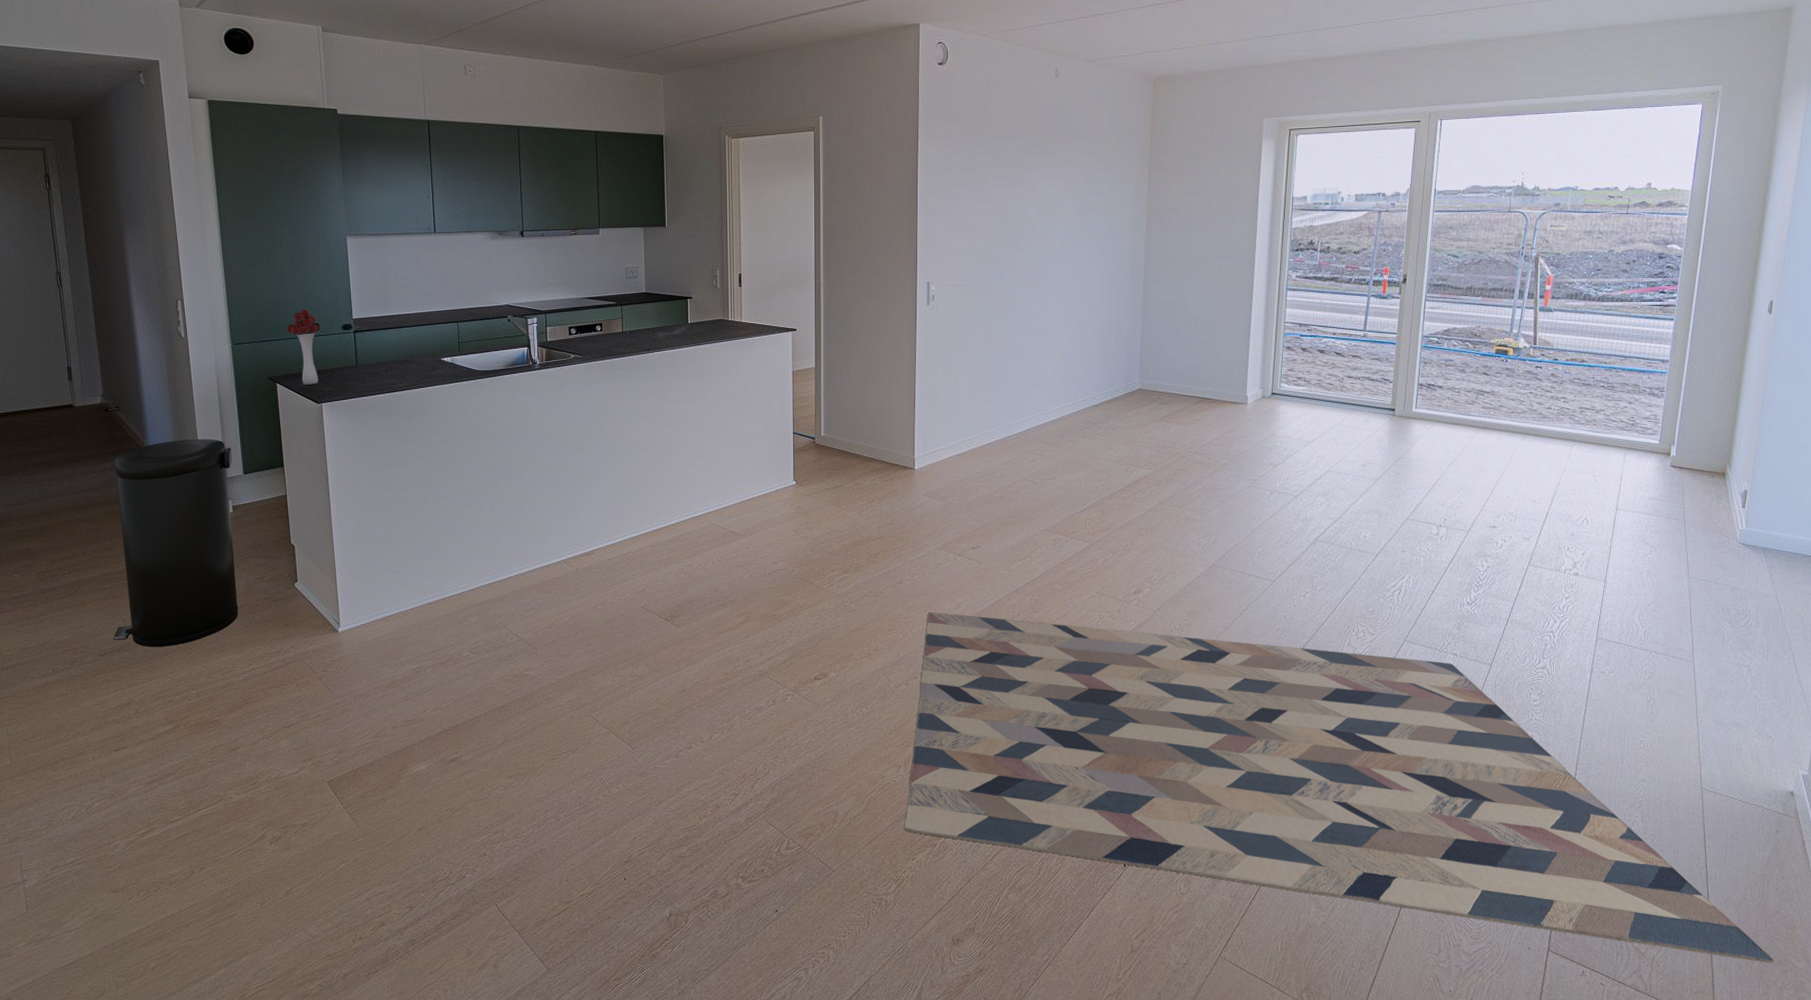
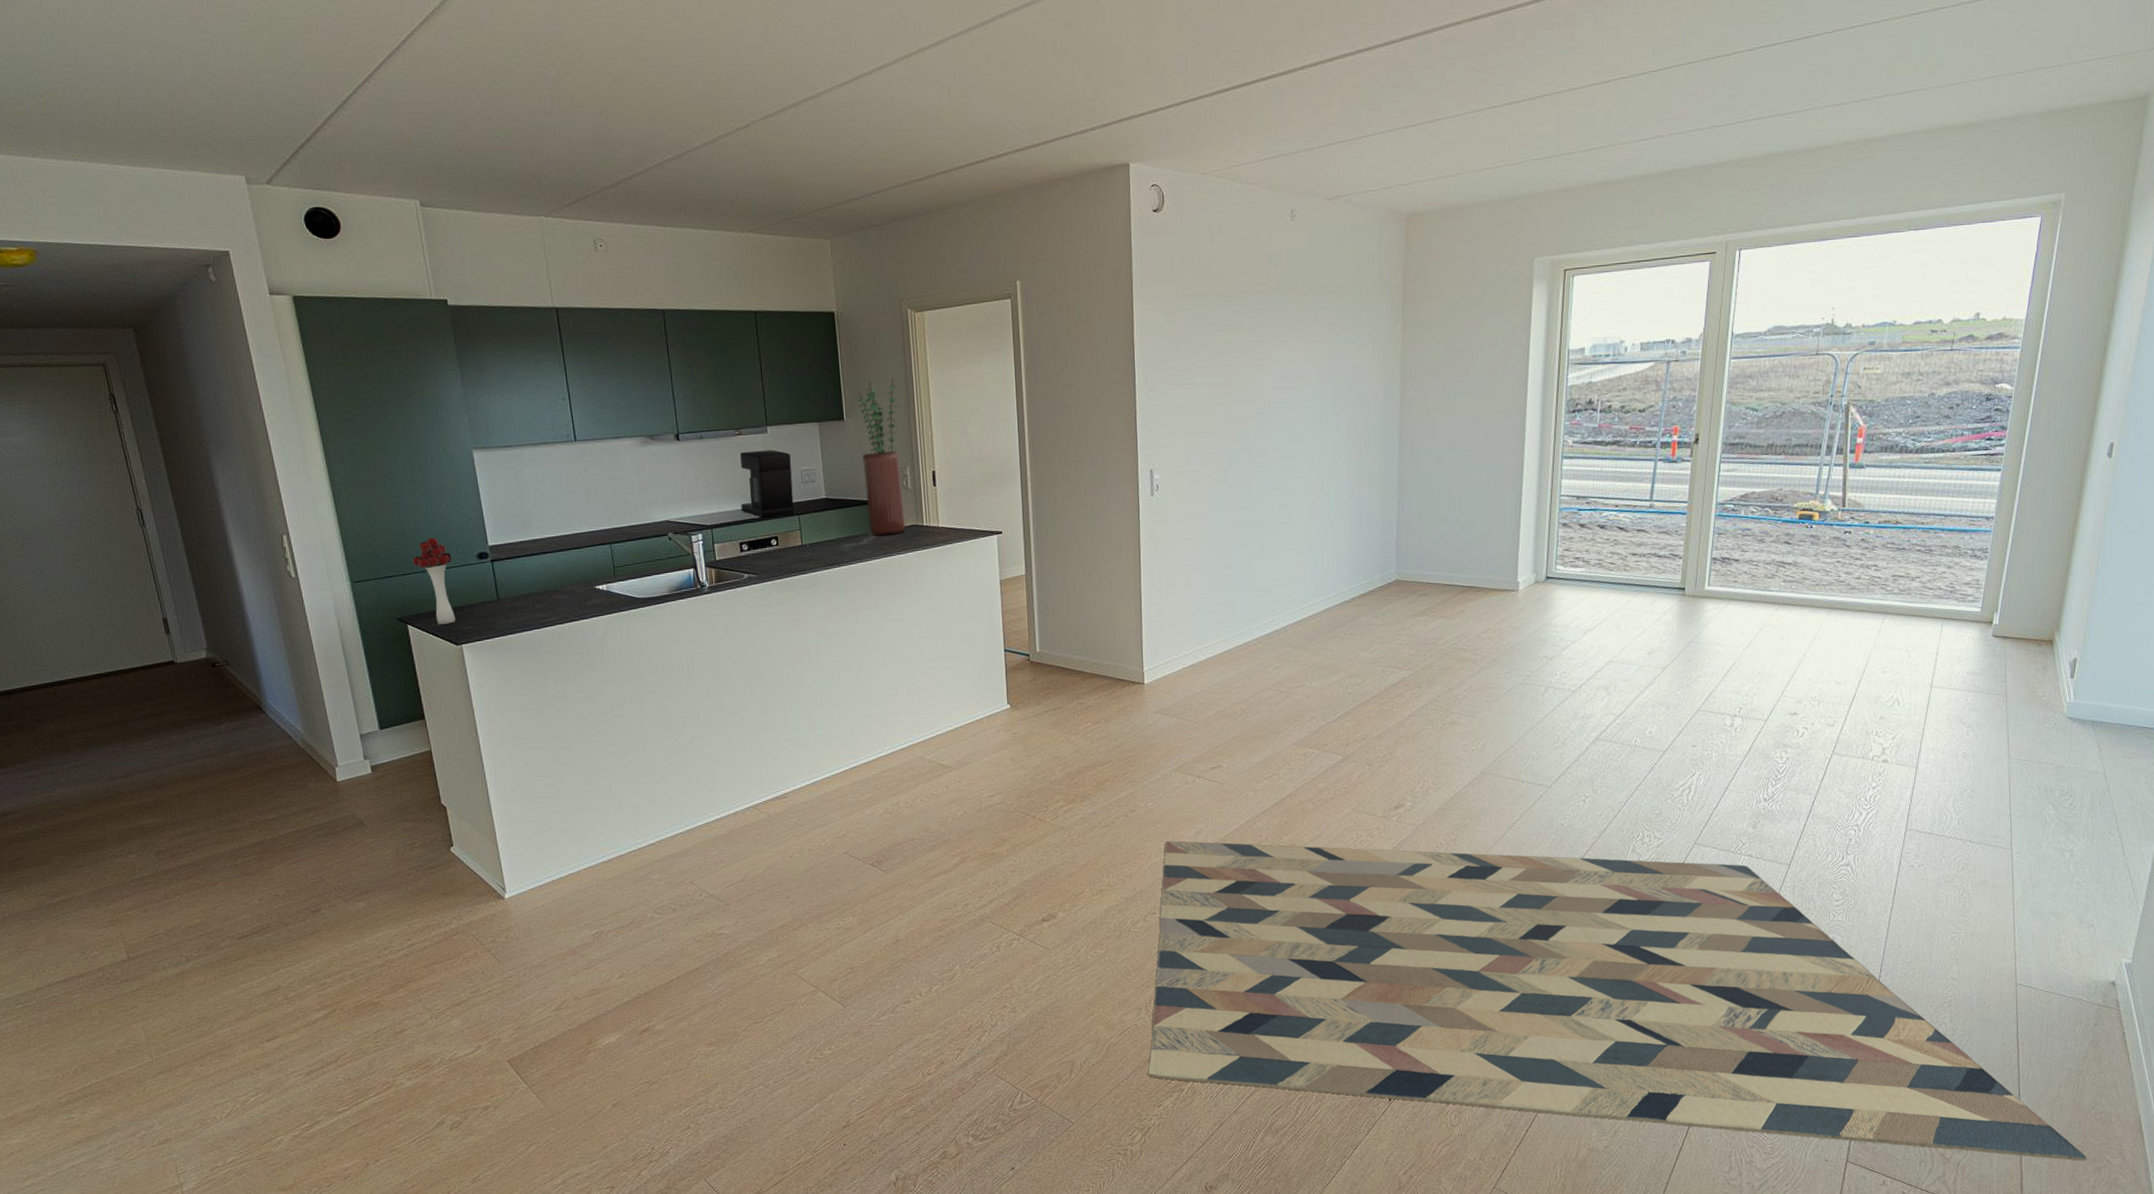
pedal bin: present [113,438,239,647] -> none [229,691,390,927]
coffee maker: none [572,249,618,307] -> present [740,450,794,518]
vase: none [679,193,713,327] -> present [859,378,906,536]

